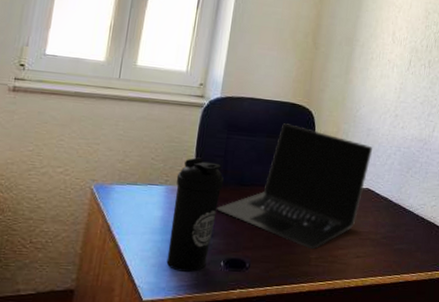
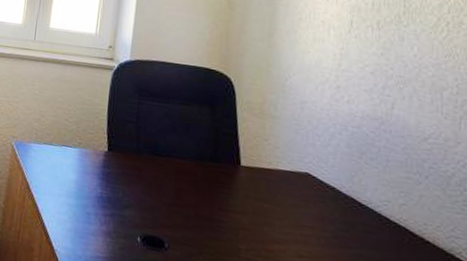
water bottle: present [166,157,224,272] -> none [82,121,137,244]
laptop: present [216,123,372,250] -> none [130,90,309,239]

